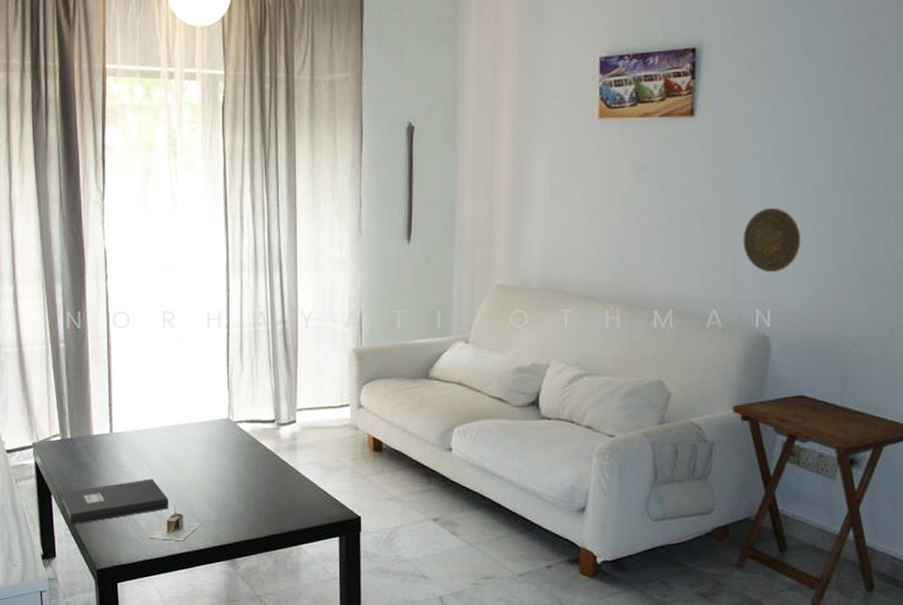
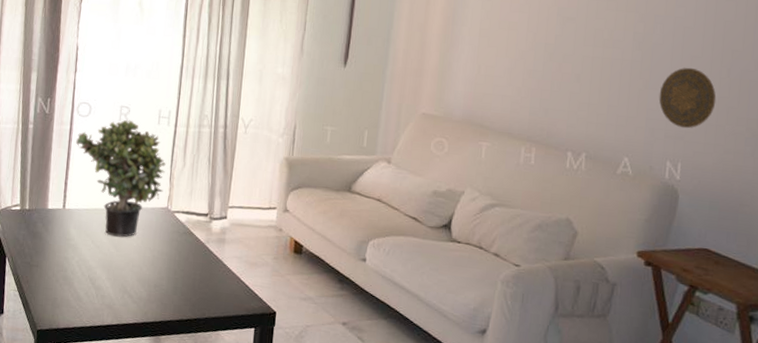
book: present [60,479,168,524] -> none [13,253,106,287]
potted plant: none [115,326,222,457] -> present [75,120,166,237]
architectural model: present [148,504,201,540] -> none [85,279,133,313]

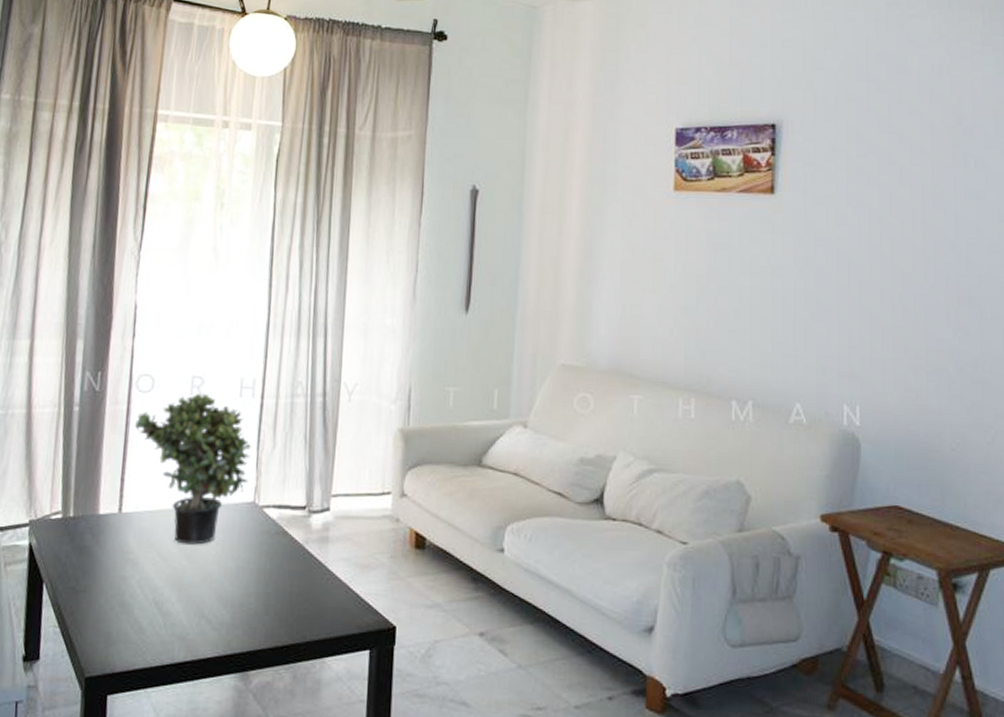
decorative plate: present [659,67,717,129] -> none [828,294,891,365]

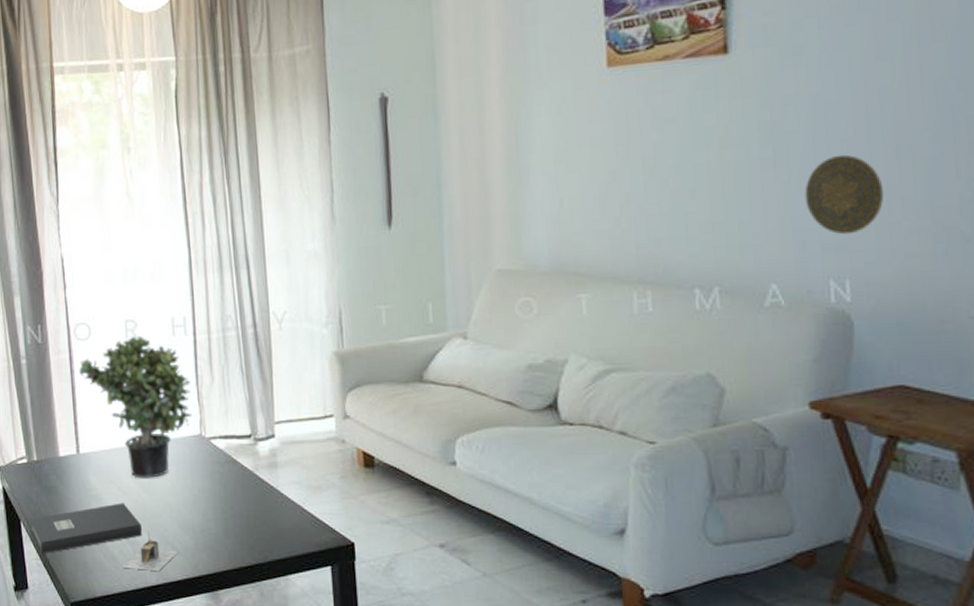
book: none [53,569,177,621] -> present [30,503,142,553]
architectural model: none [149,601,212,646] -> present [122,530,178,571]
decorative plate: none [828,294,891,365] -> present [804,154,885,235]

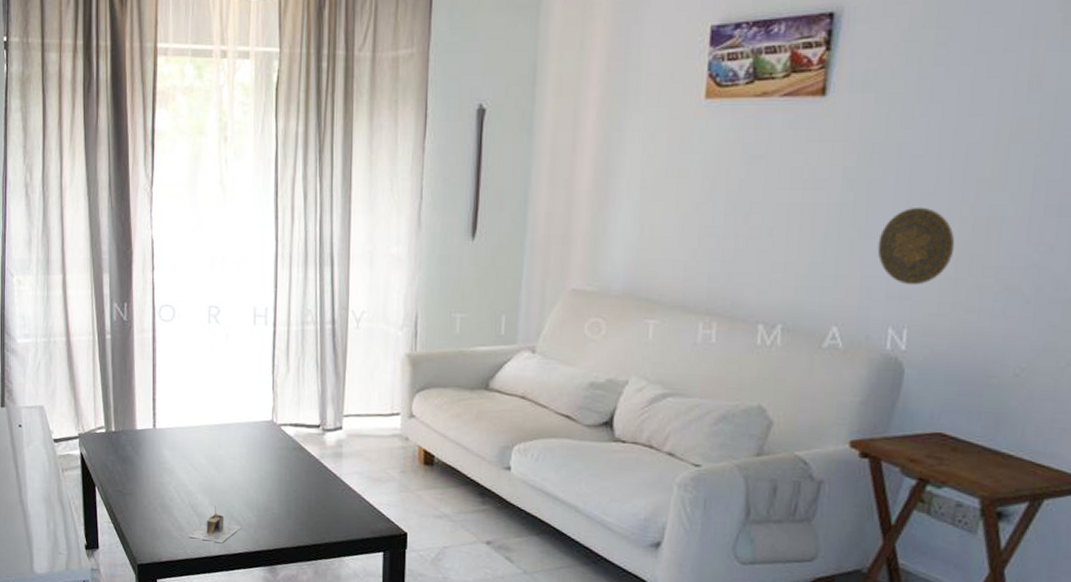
book: present [30,503,142,553] -> none [104,477,209,518]
potted plant: present [78,335,192,478] -> none [160,321,267,457]

